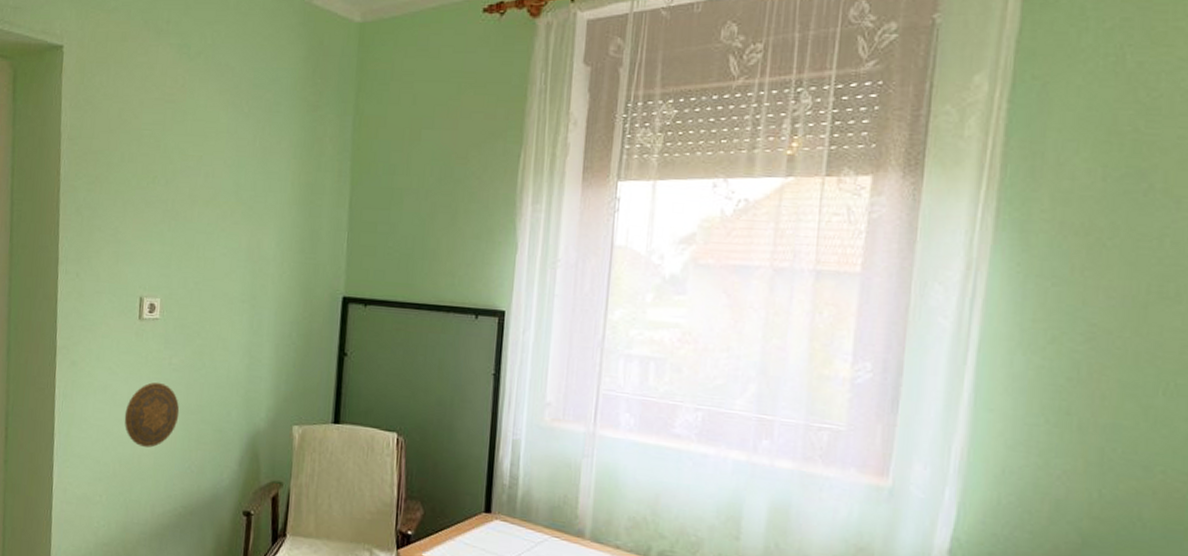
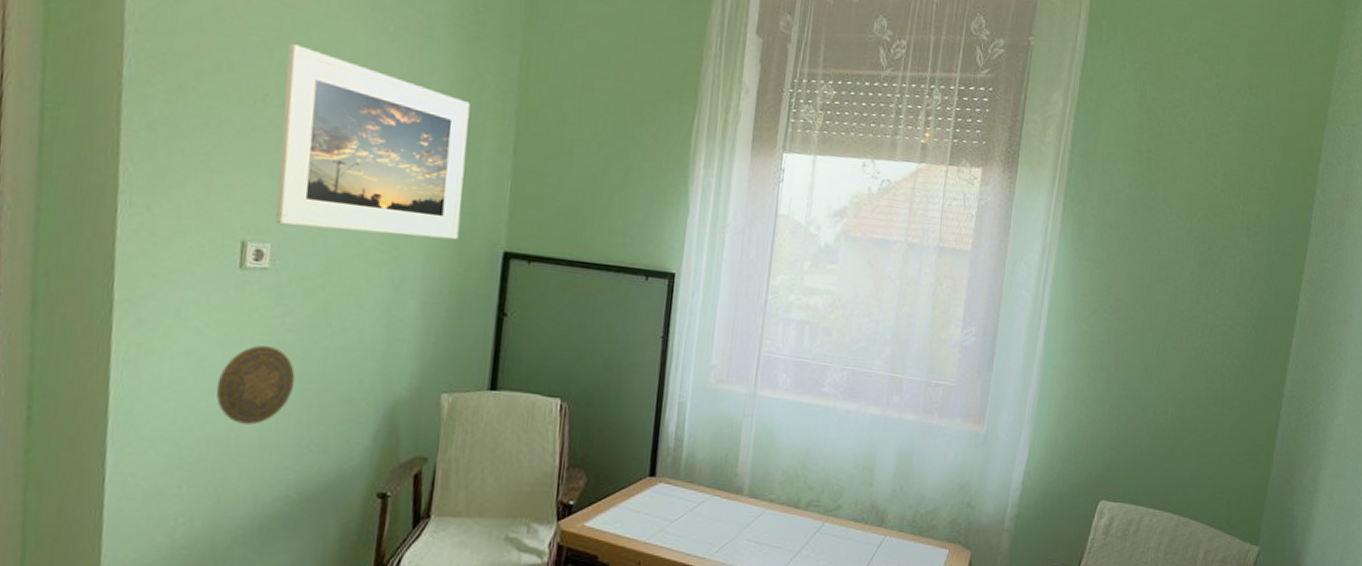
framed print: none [163,133,311,289] -> present [275,44,470,240]

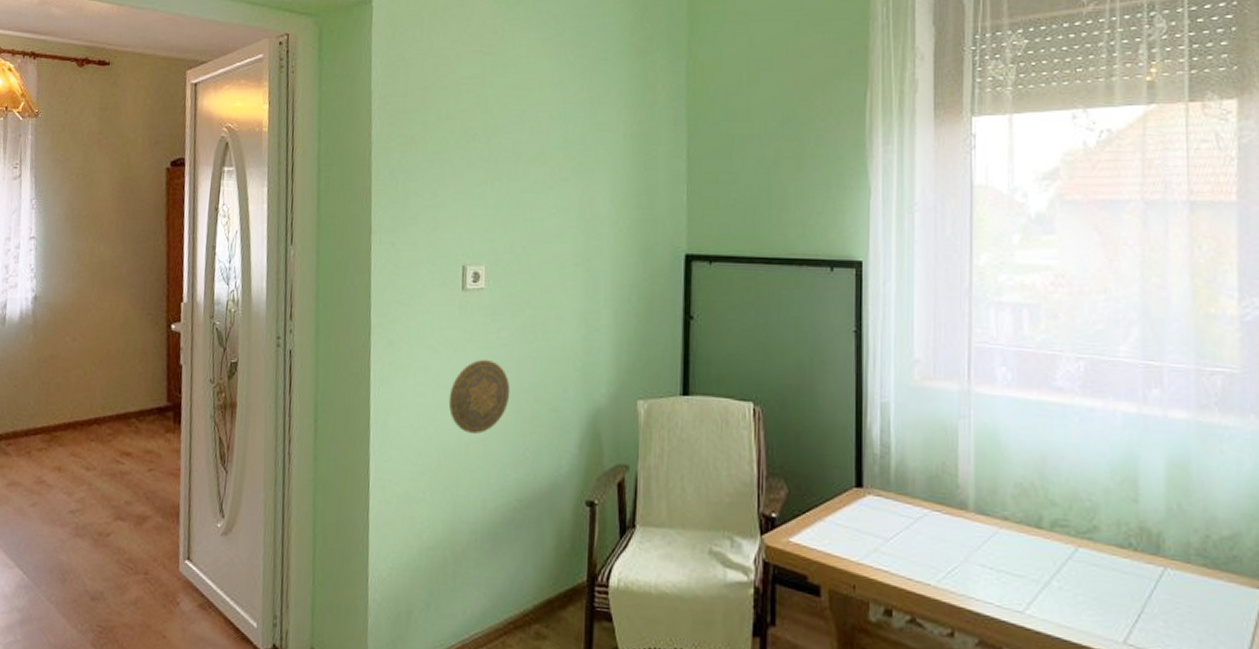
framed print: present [275,44,470,240] -> none [487,87,644,248]

